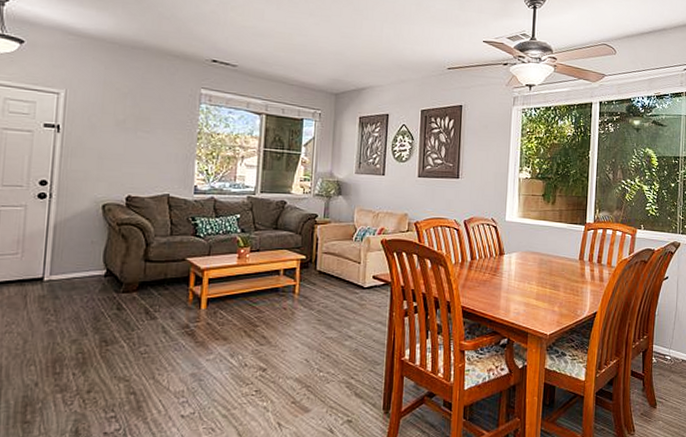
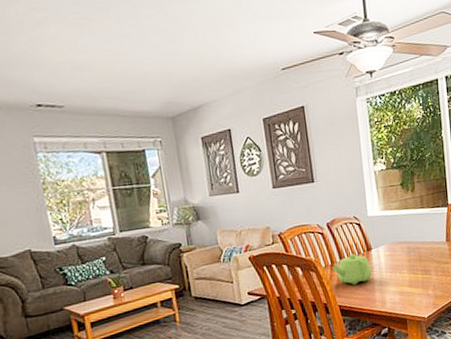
teapot: none [462,255,501,288] -> present [332,253,372,285]

